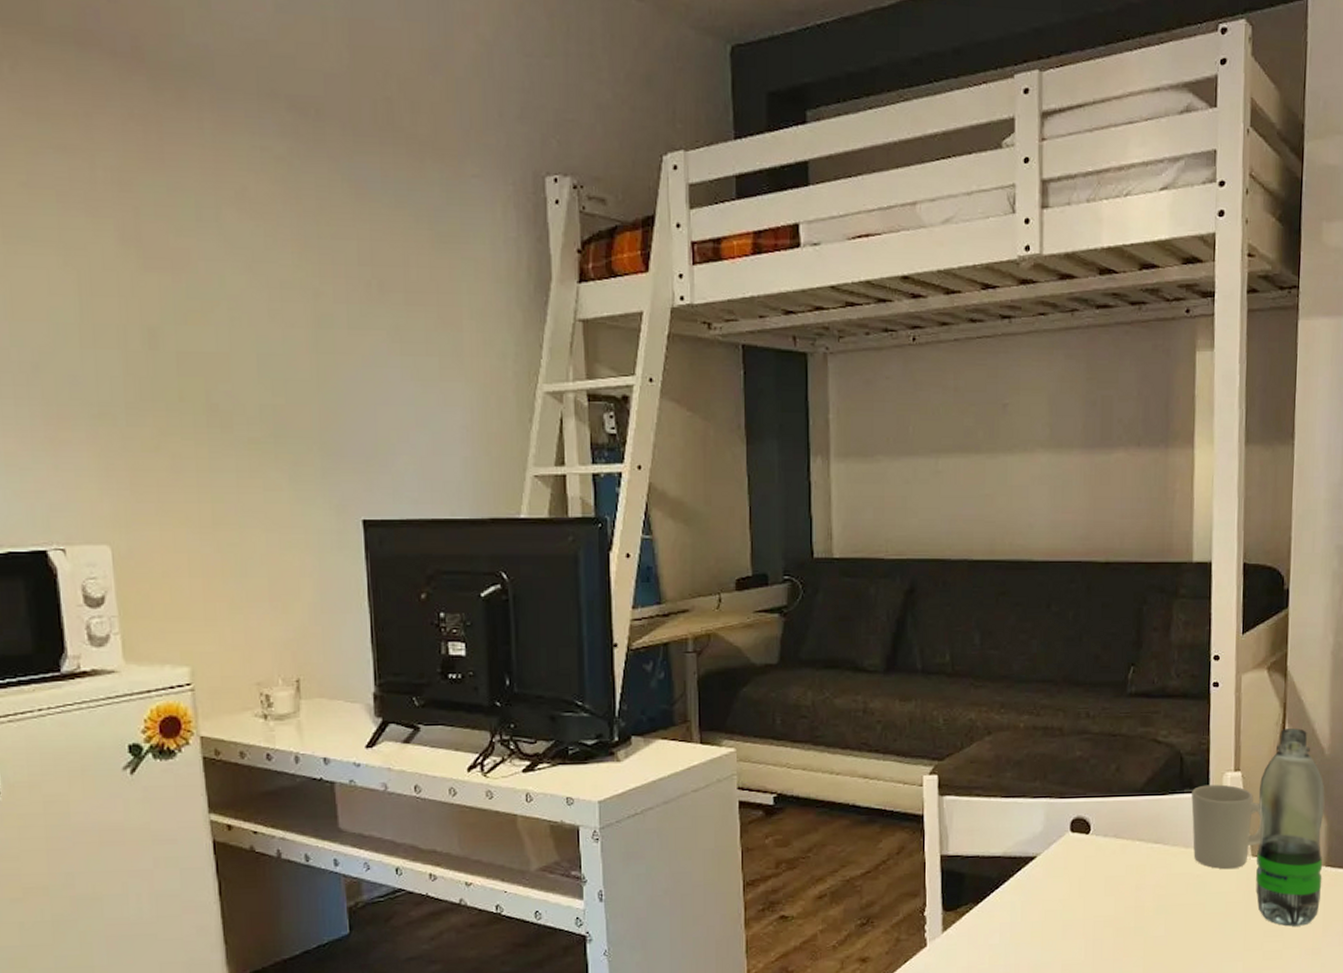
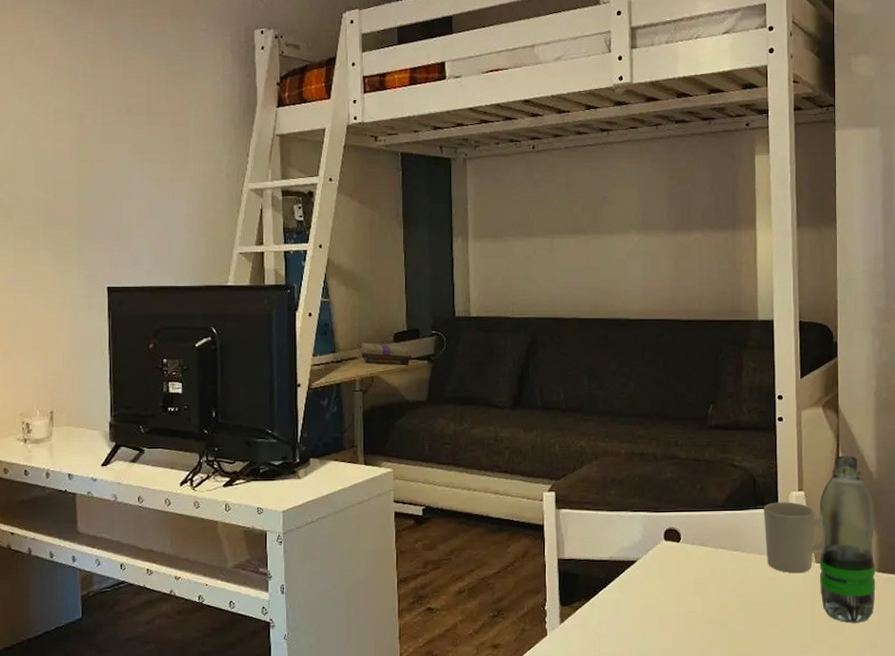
books: none [689,591,760,621] -> present [357,342,413,366]

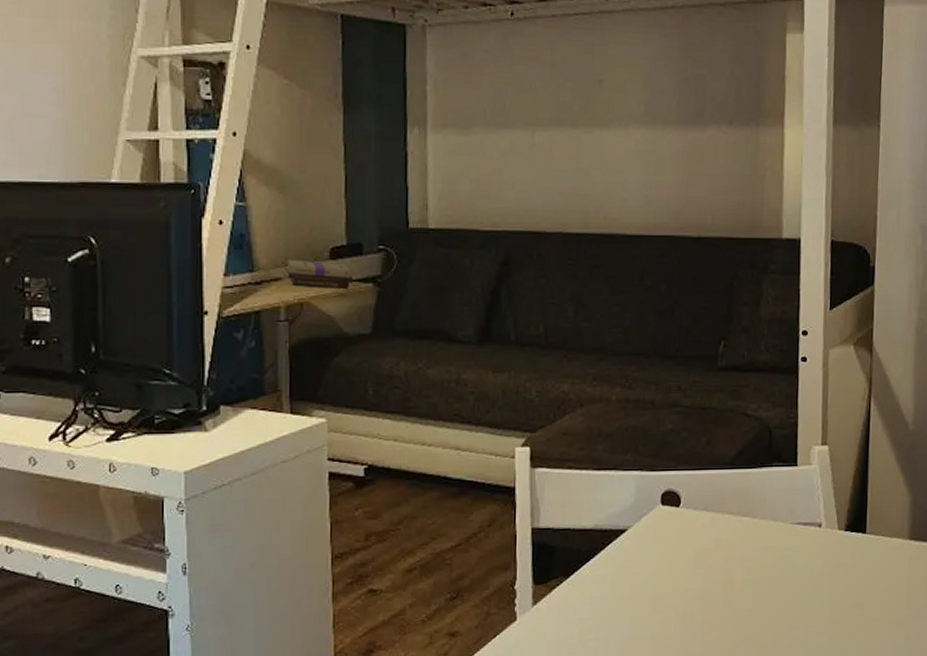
mug: present [764,502,823,574] -> none [780,458,848,543]
bottle: present [819,456,876,623] -> none [842,403,909,600]

